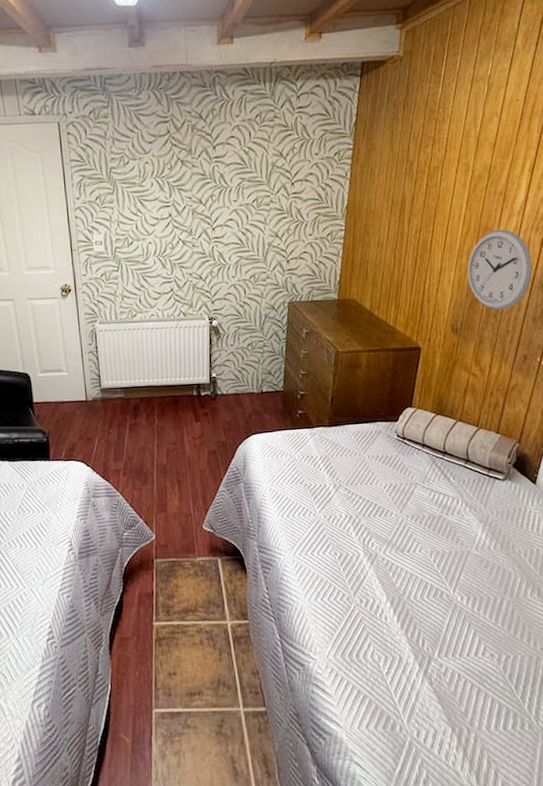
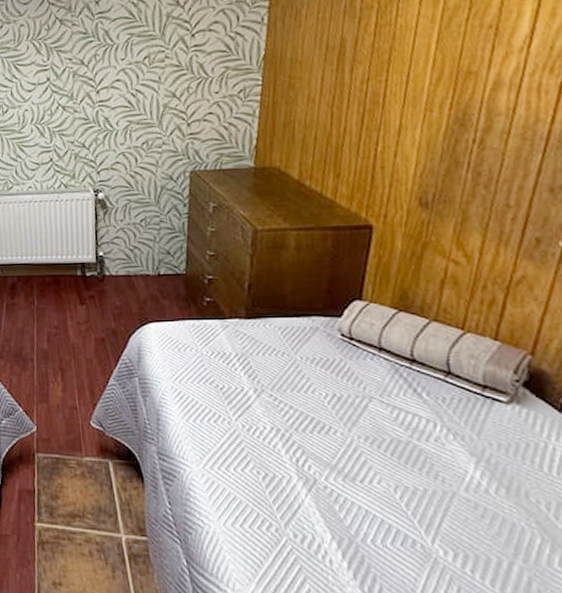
wall clock: present [467,229,532,311] -> none [440,72,546,179]

